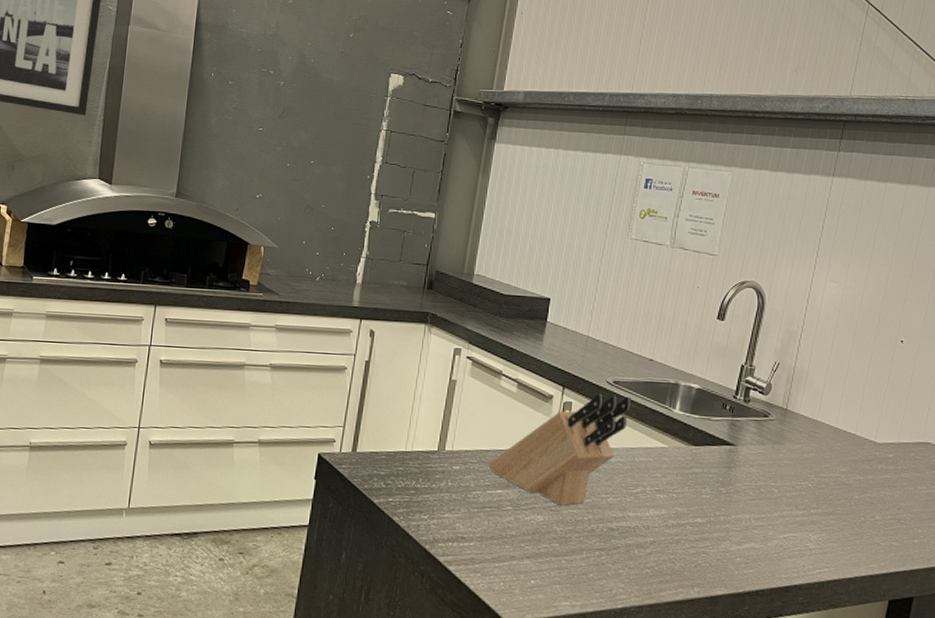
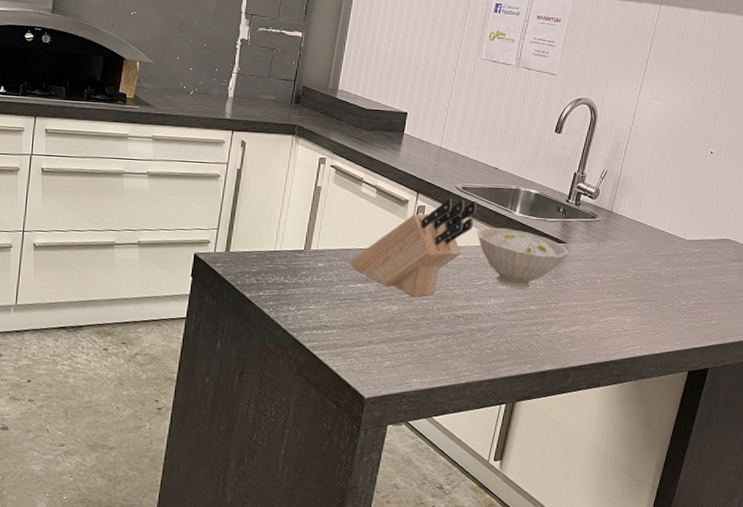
bowl: none [631,427,739,498] -> present [477,227,569,289]

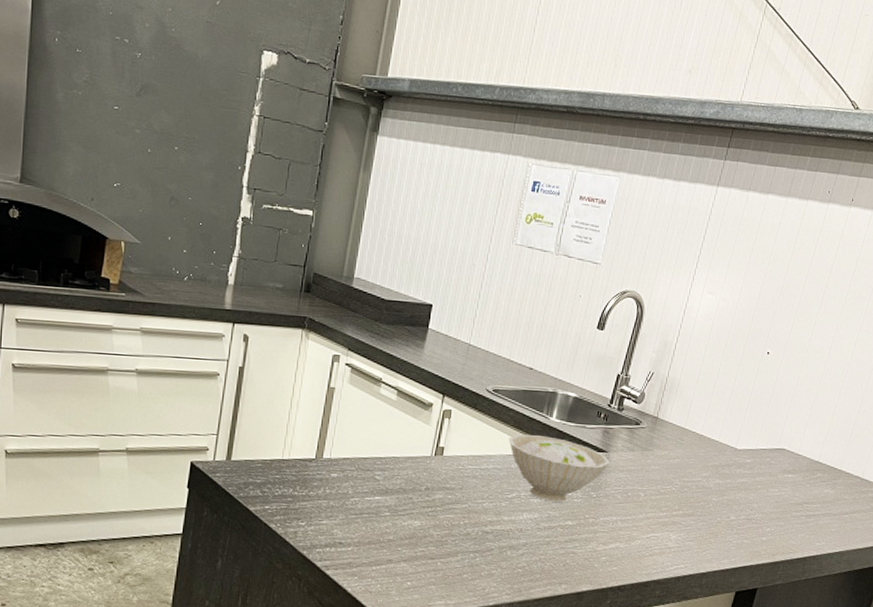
knife block: present [349,199,478,297] -> none [366,402,511,511]

